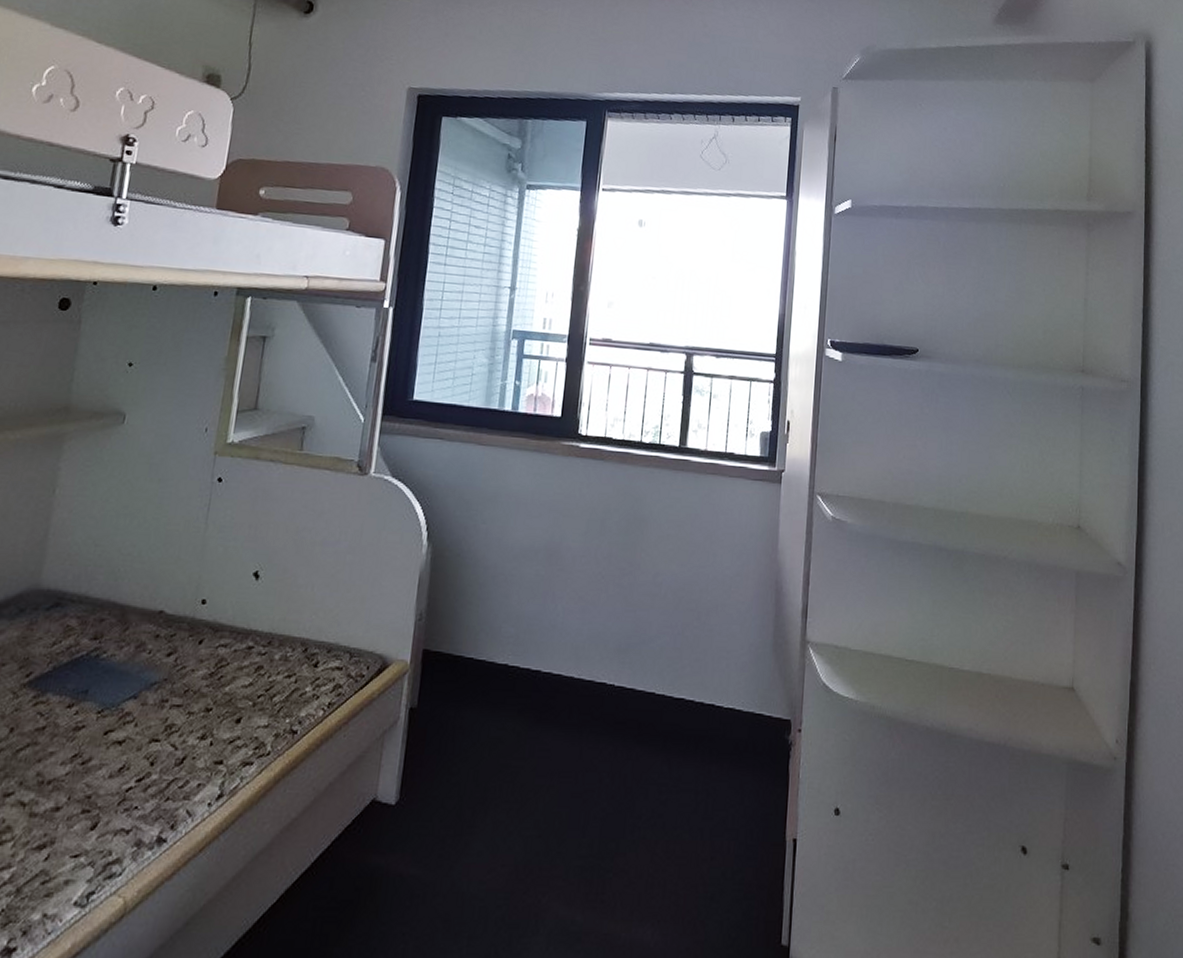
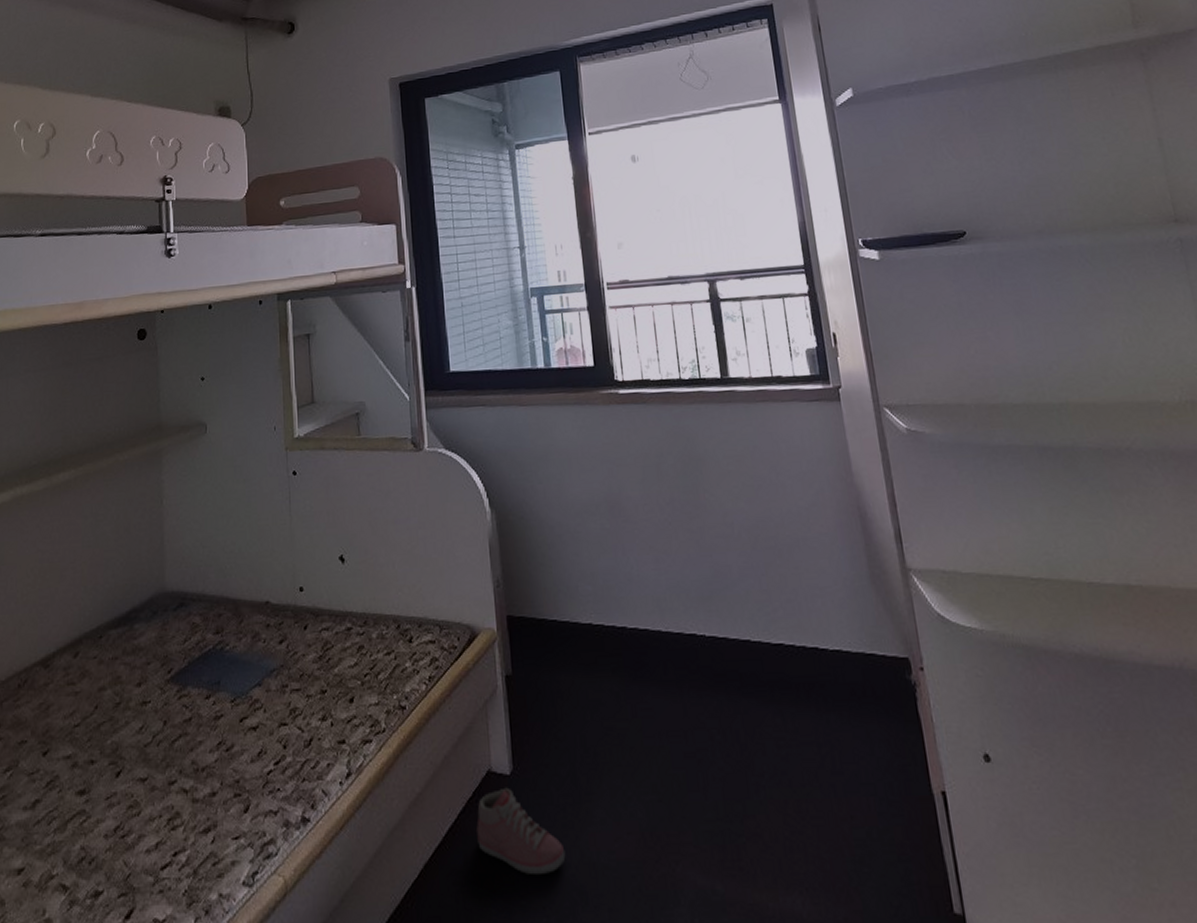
sneaker: none [347,817,437,903] -> present [476,787,566,876]

